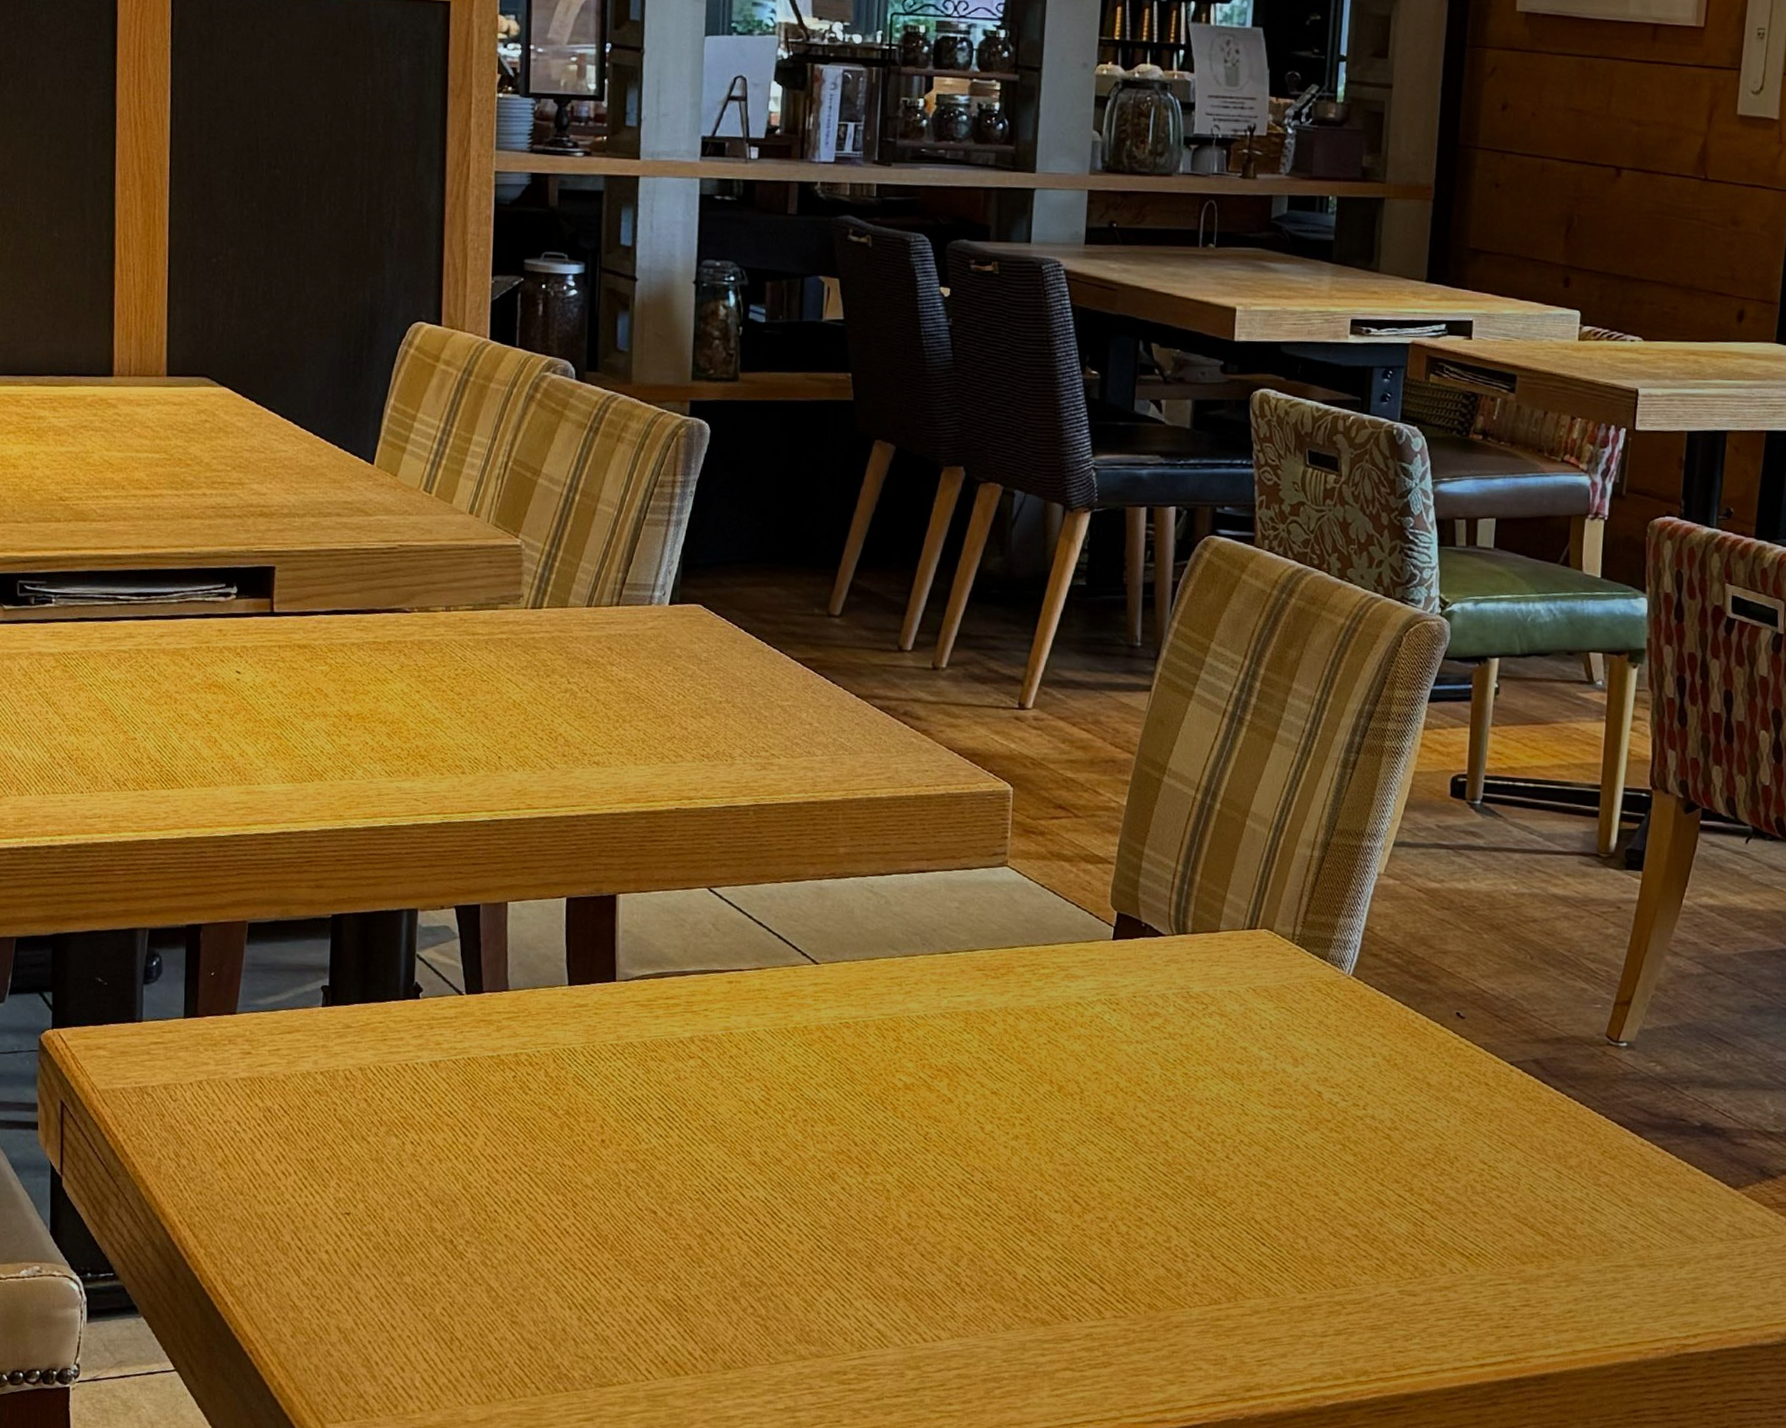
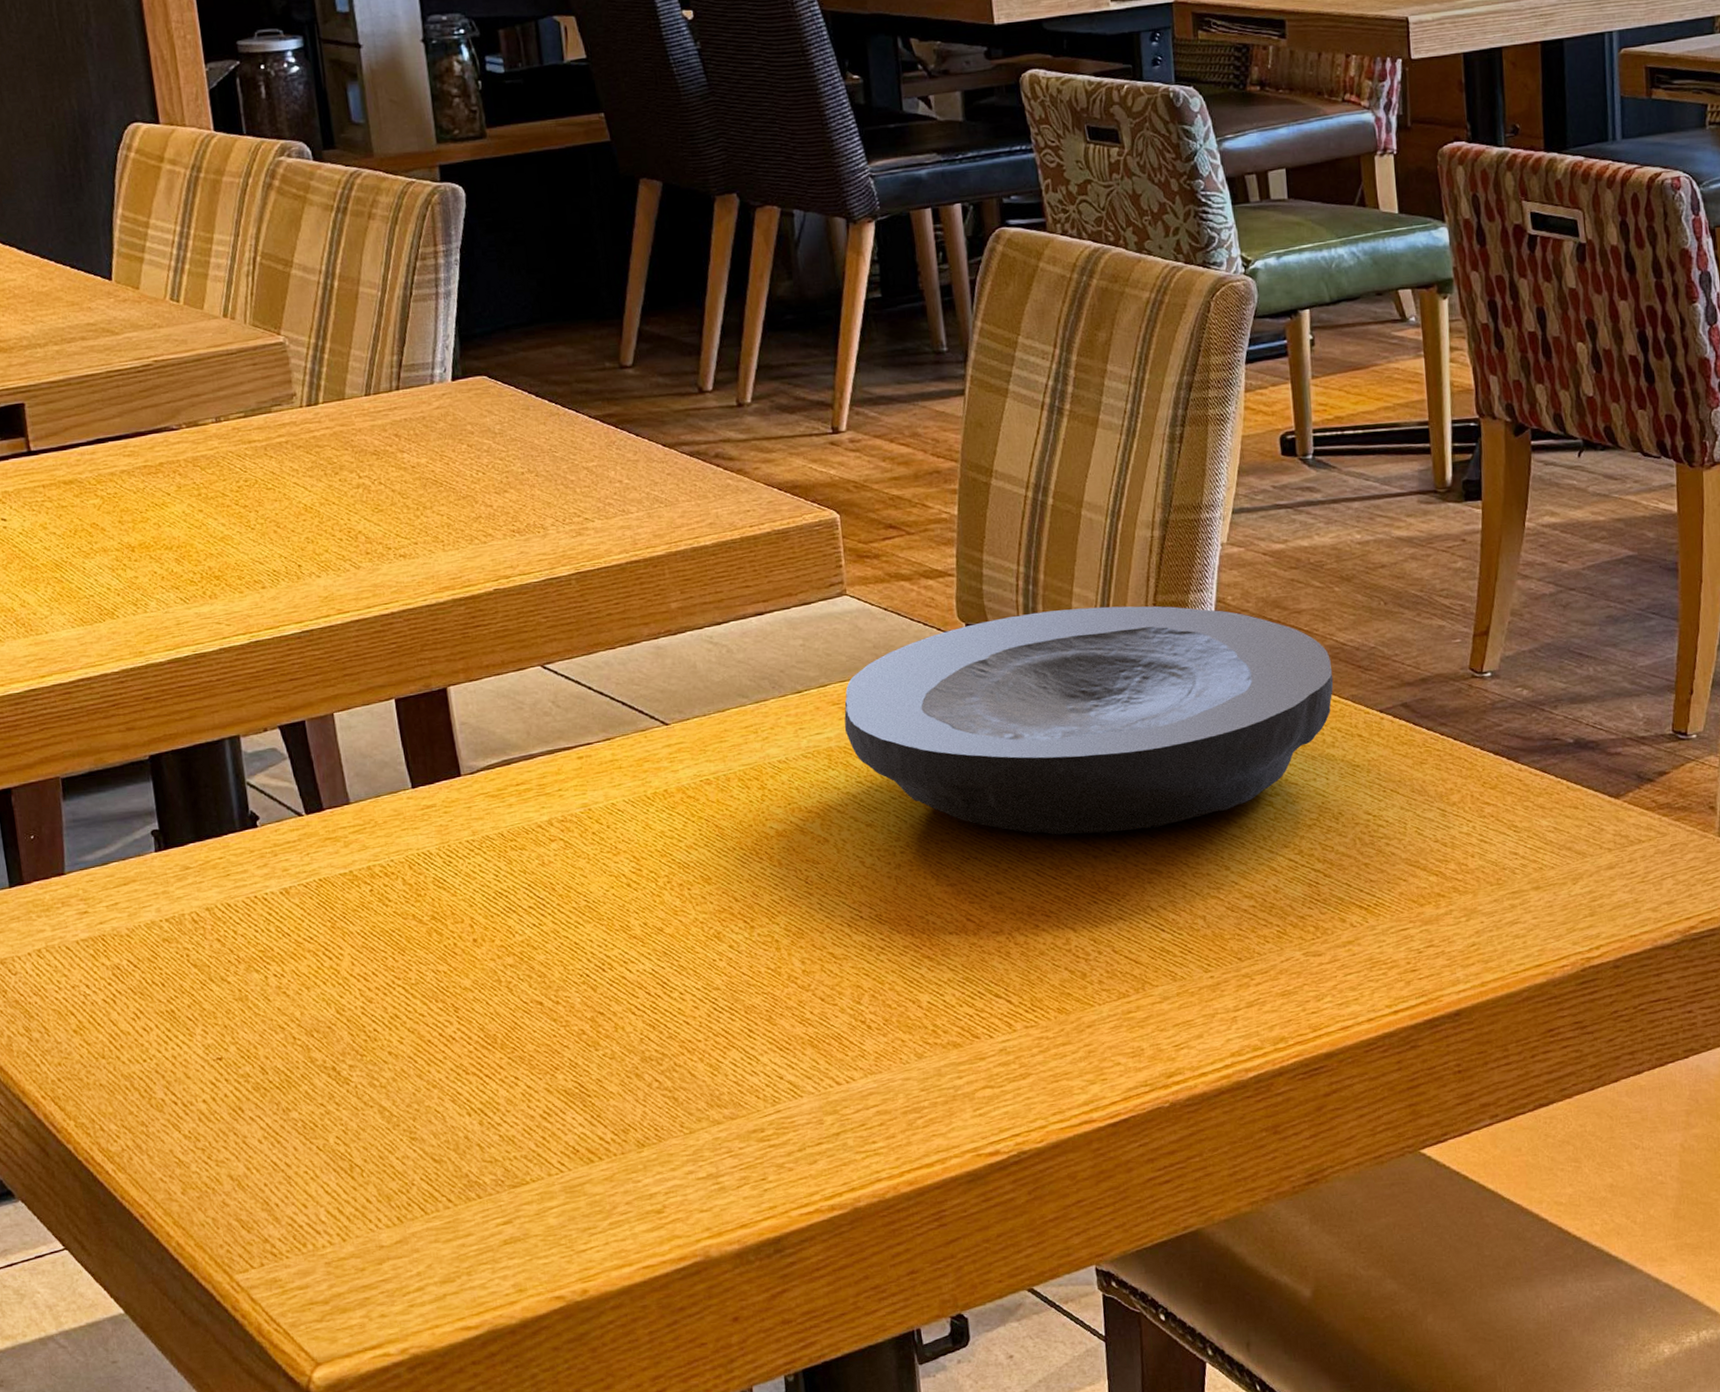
plate: none [985,912,1470,1143] -> present [844,606,1334,835]

